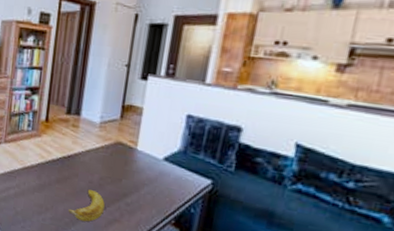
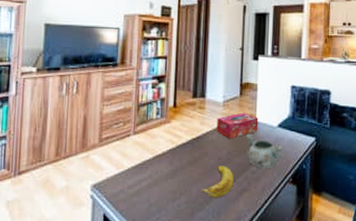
tissue box: none [89,137,140,164] -> present [216,113,259,139]
decorative bowl: none [123,161,169,205] -> present [246,133,284,170]

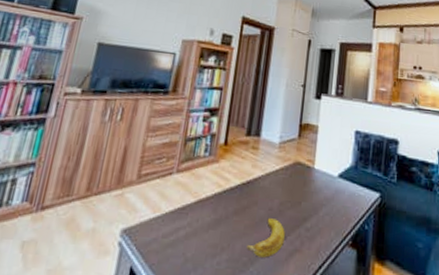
tissue box: present [216,113,259,139] -> none [269,157,317,187]
decorative bowl: present [246,133,284,170] -> none [302,182,345,227]

